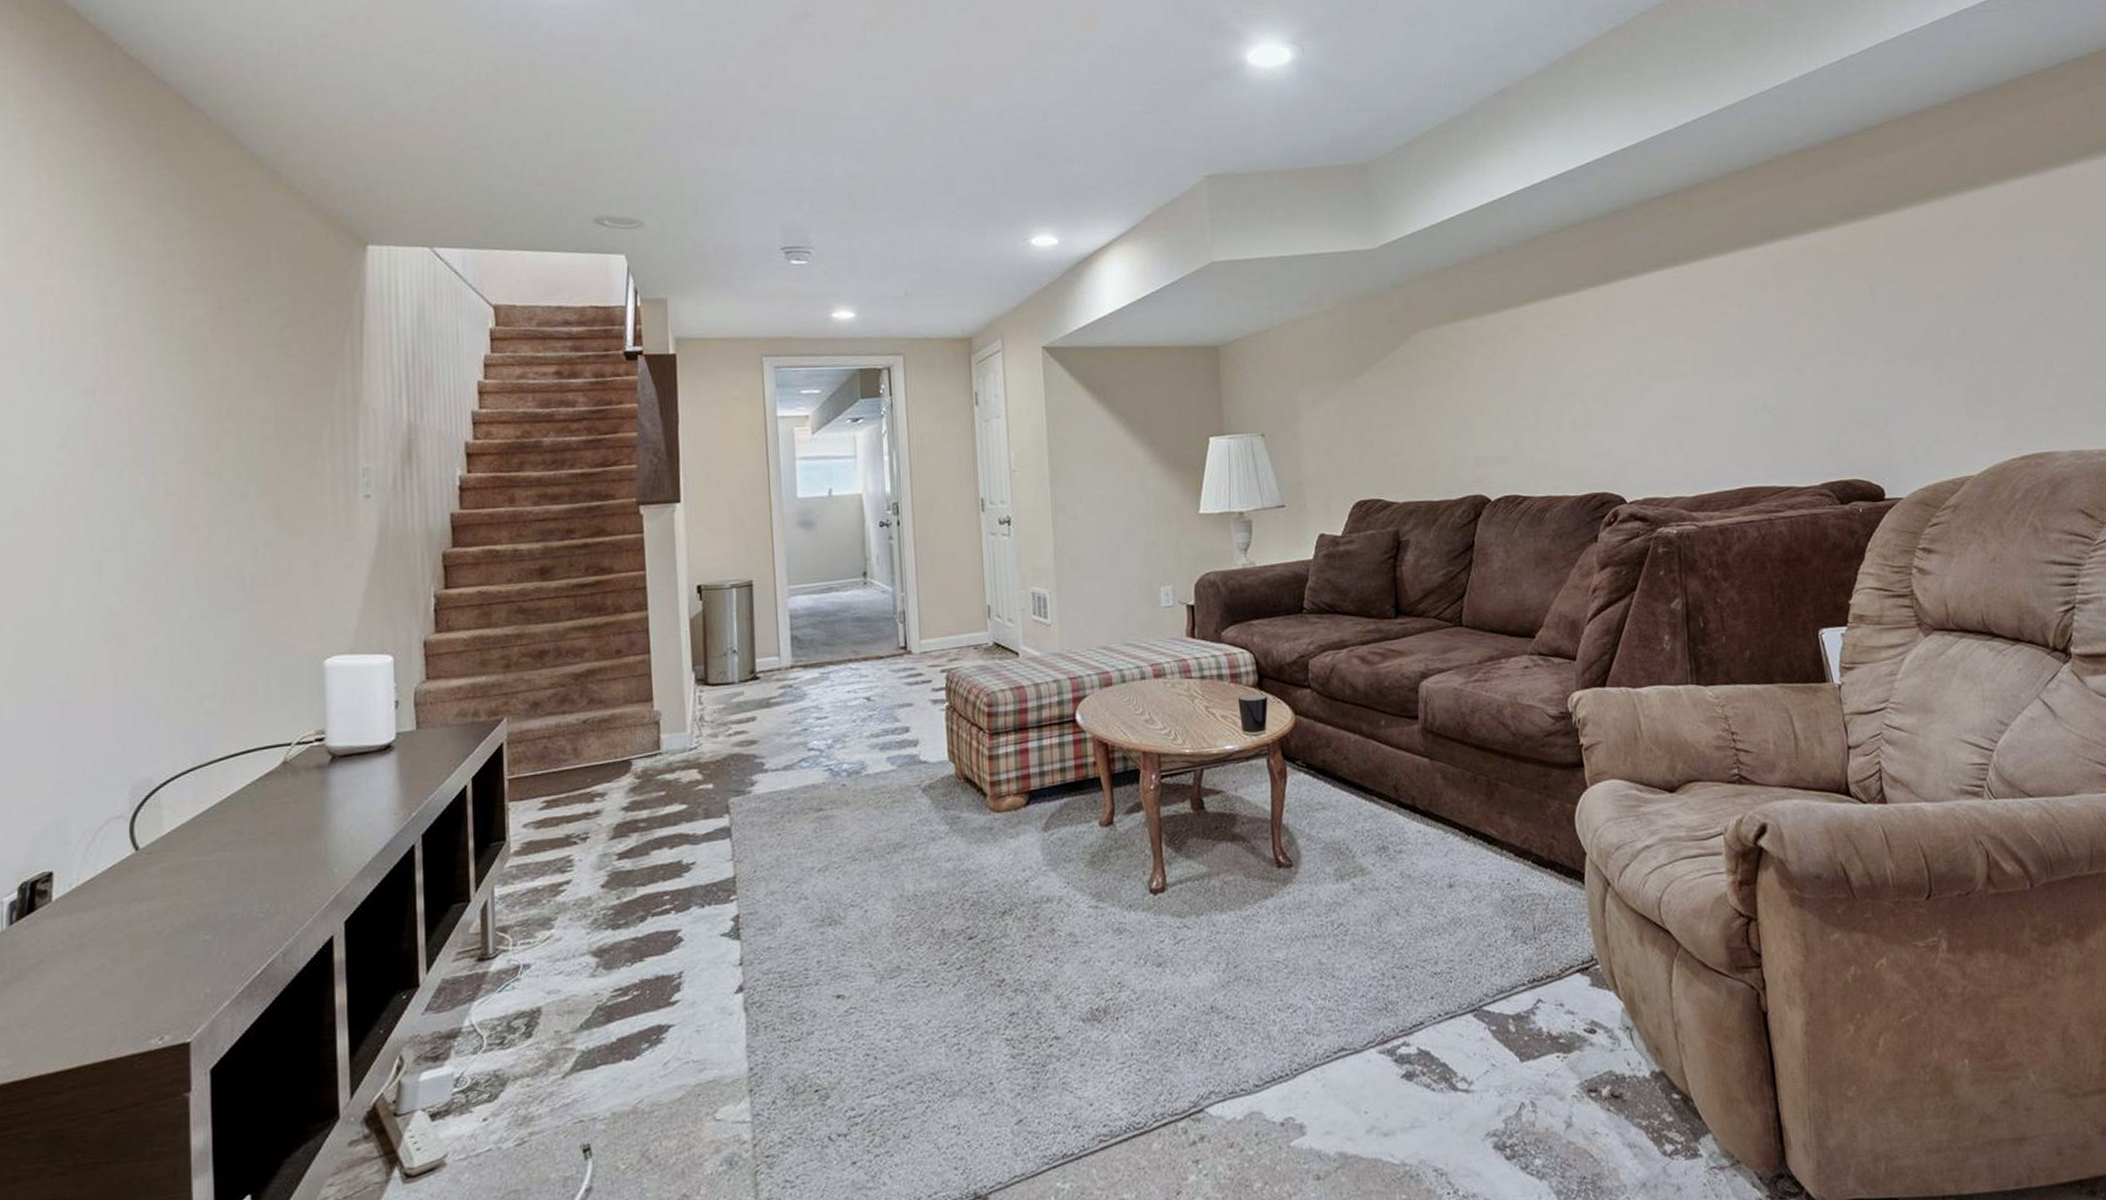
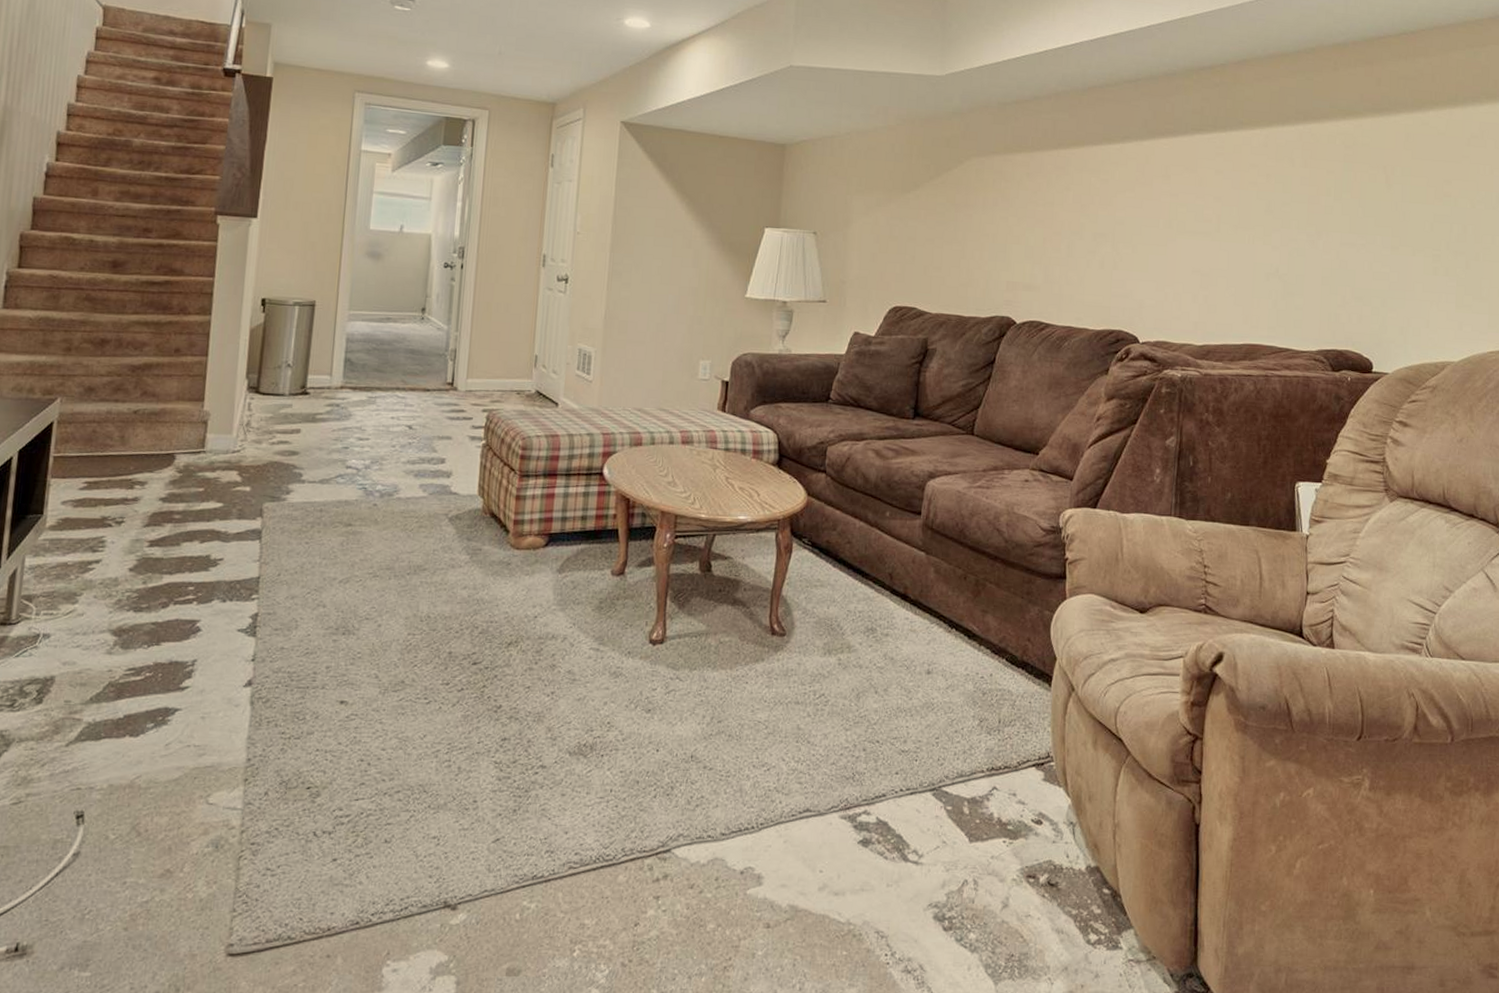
mug: present [1237,693,1268,735] -> none [755,471,785,510]

